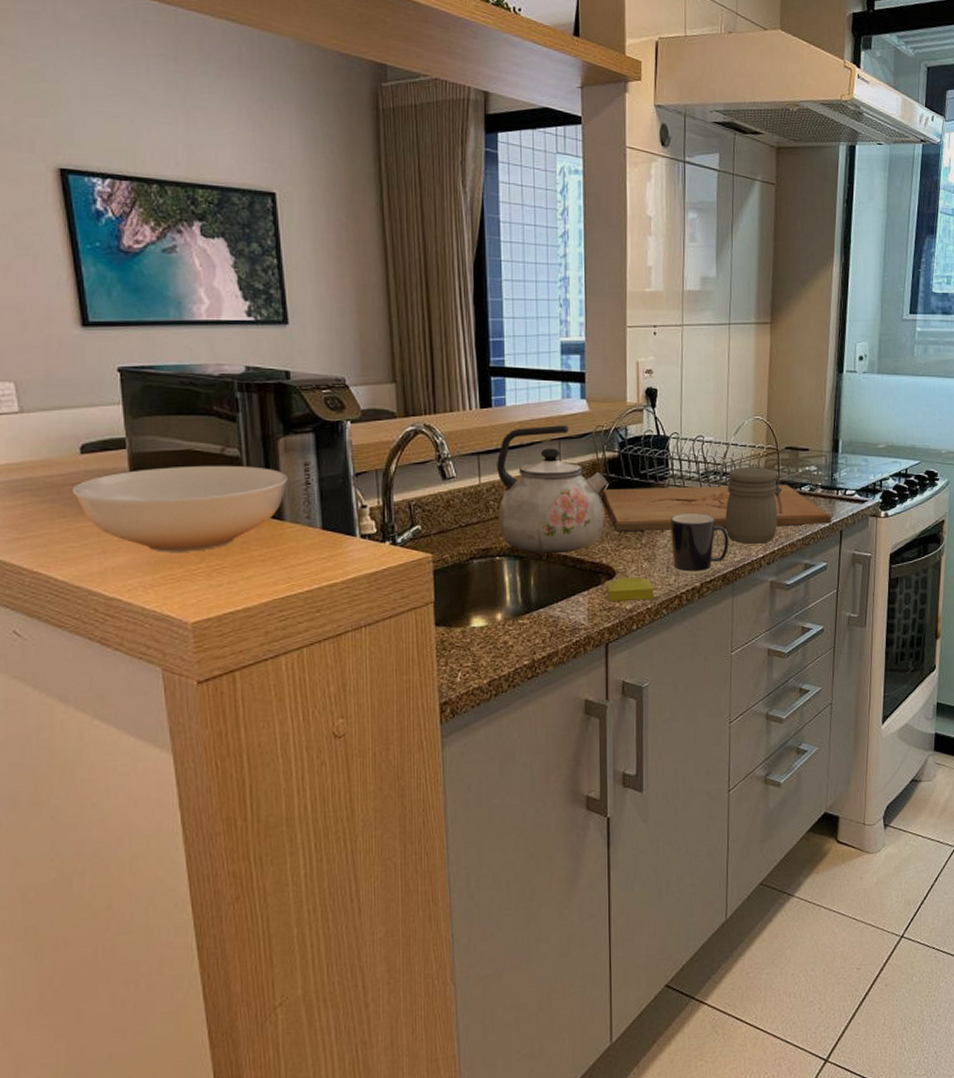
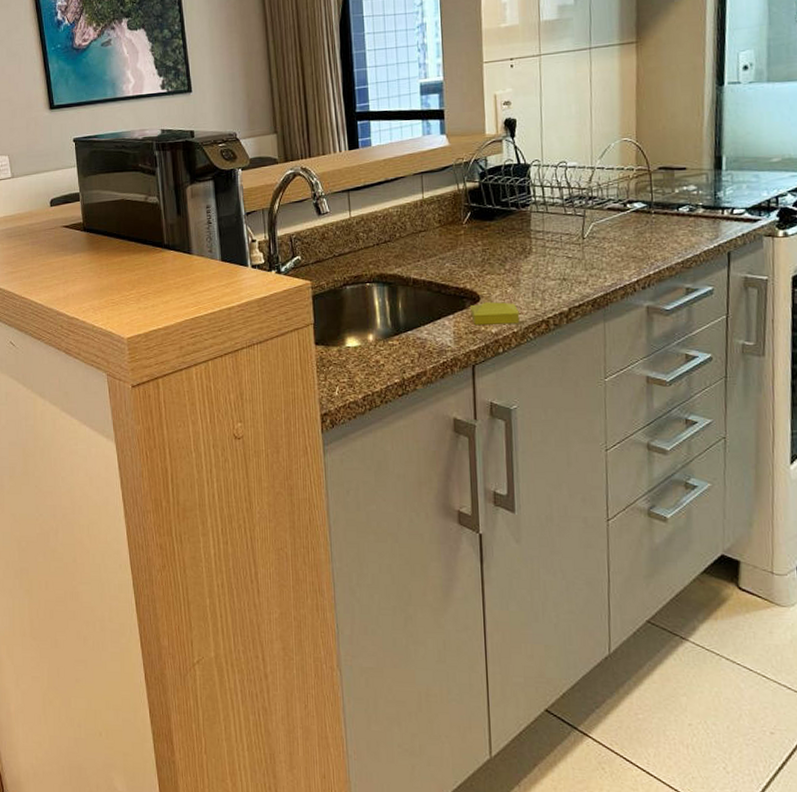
bowl: present [71,465,289,552] -> none [45,210,195,282]
kettle: present [497,425,608,554] -> none [365,160,469,280]
cutting board: present [601,485,832,531] -> none [463,206,718,258]
mug: present [669,512,729,576] -> none [533,237,599,300]
jar: present [725,467,783,544] -> none [592,189,658,268]

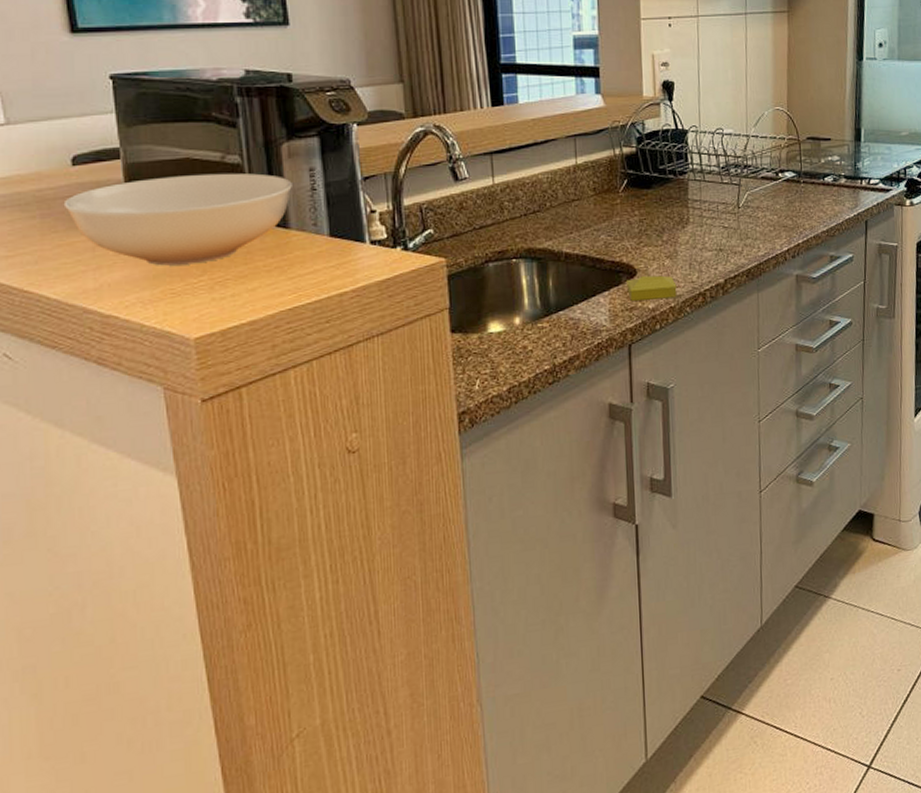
bowl: none [45,210,195,282] -> present [63,173,294,266]

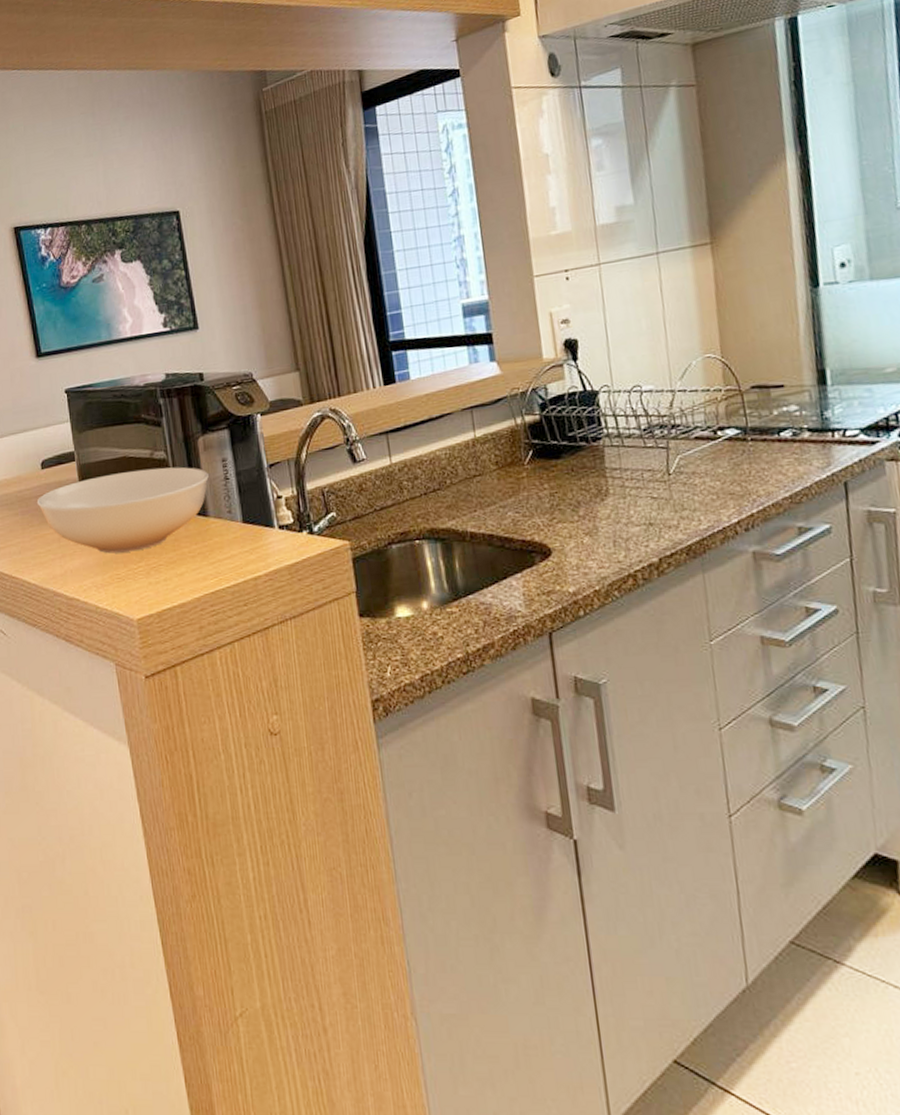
sponge: present [627,275,677,301] -> none [541,554,602,584]

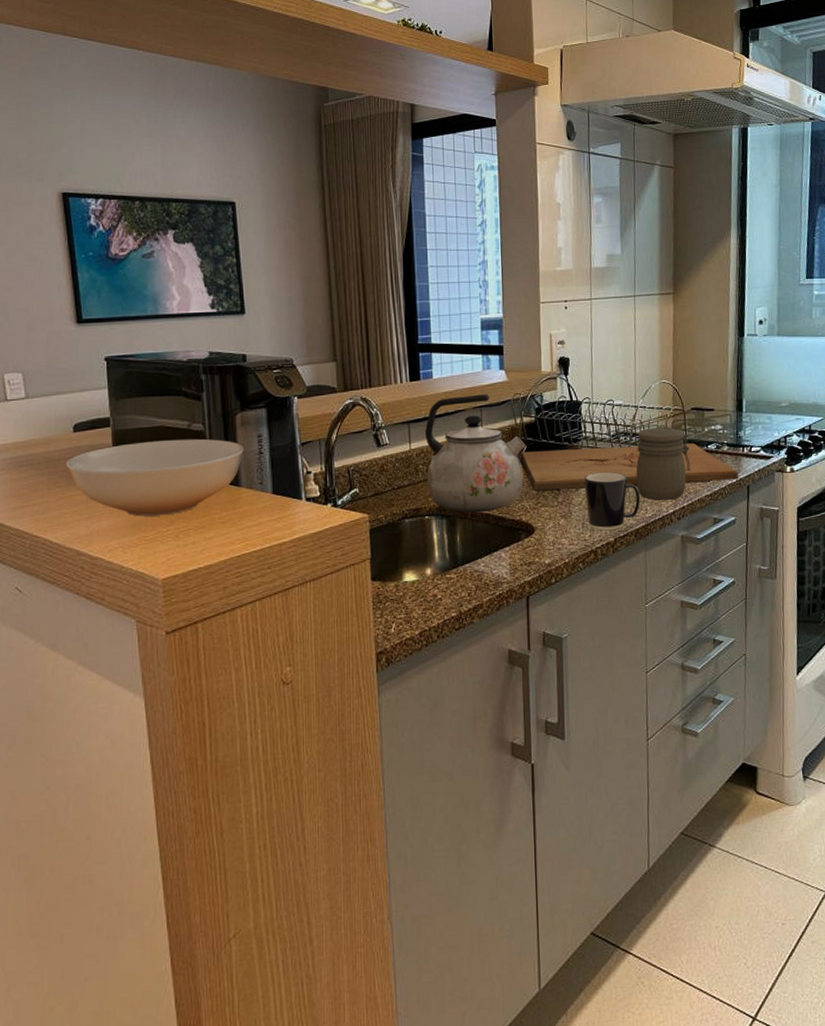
kettle: none [406,392,533,534] -> present [425,394,526,513]
cutting board: none [524,432,831,504] -> present [520,444,739,490]
mug: none [610,474,690,550] -> present [584,471,641,531]
jar: none [677,413,759,508] -> present [636,427,691,500]

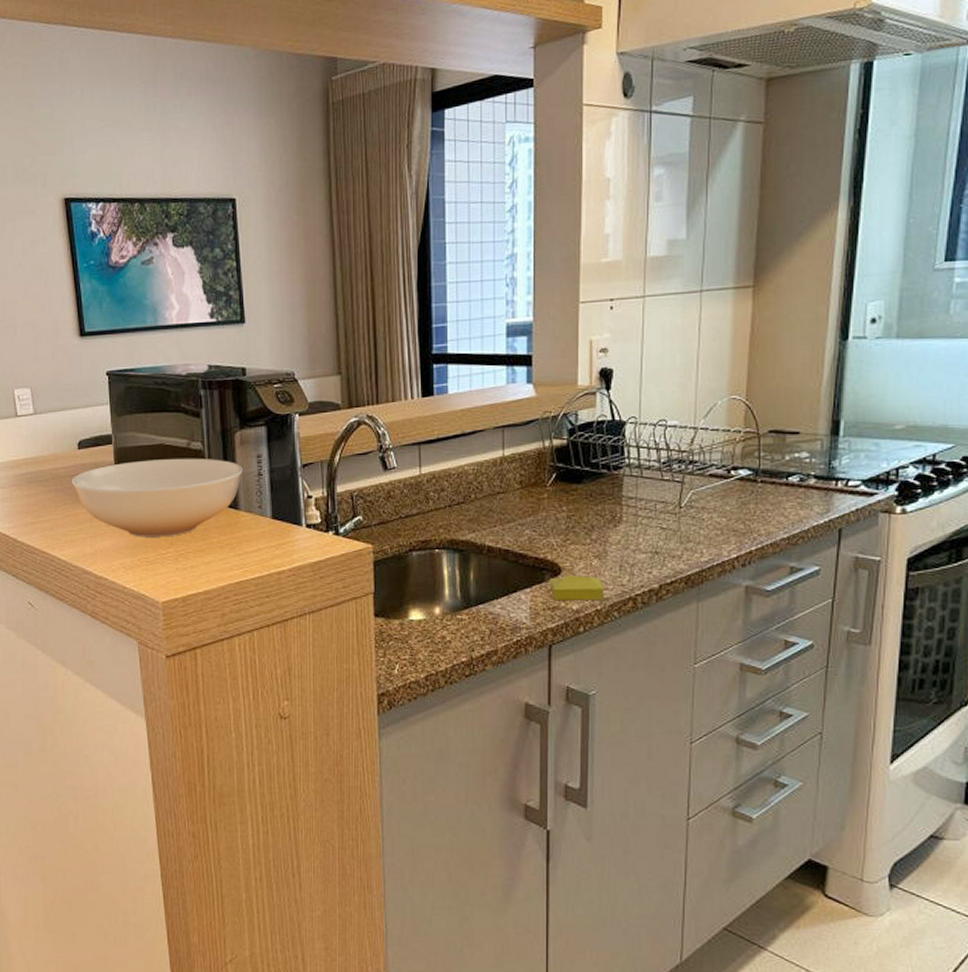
kettle: present [425,394,526,513] -> none [438,412,555,548]
cutting board: present [520,444,739,490] -> none [547,475,829,525]
sponge: none [526,533,571,556] -> present [550,576,604,600]
mug: present [584,471,641,531] -> none [624,505,695,576]
jar: present [636,427,691,500] -> none [691,454,764,542]

